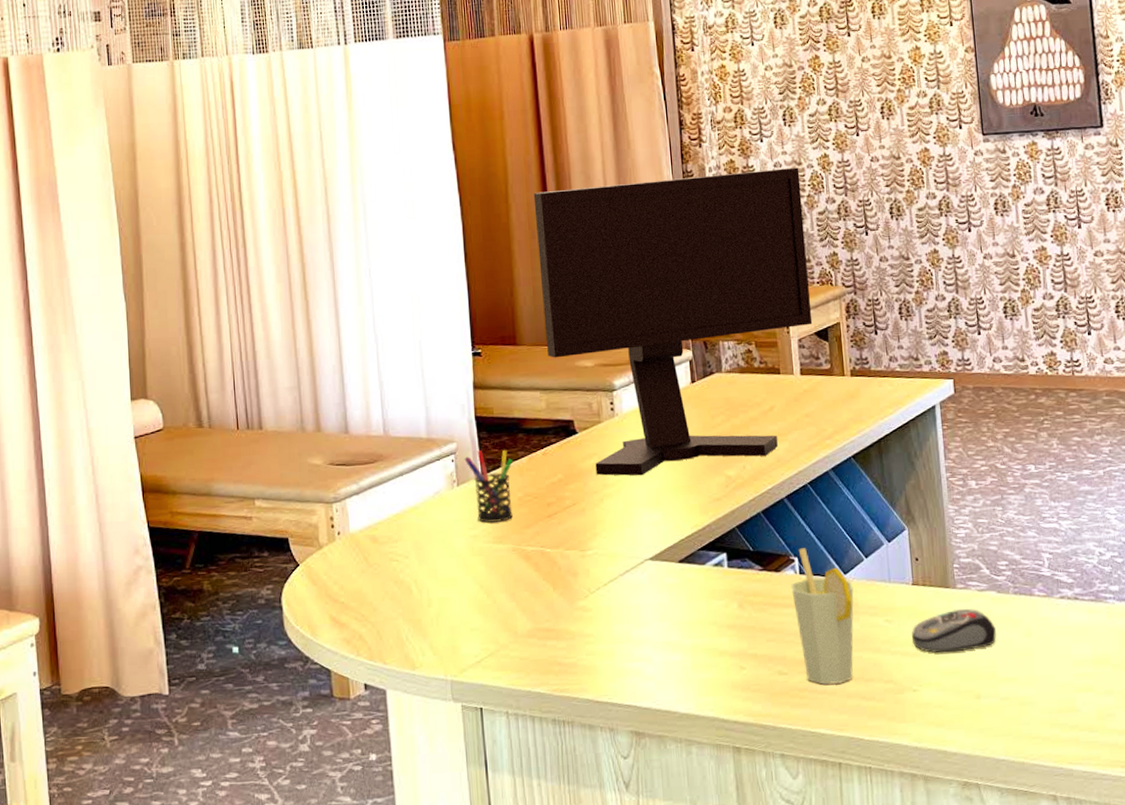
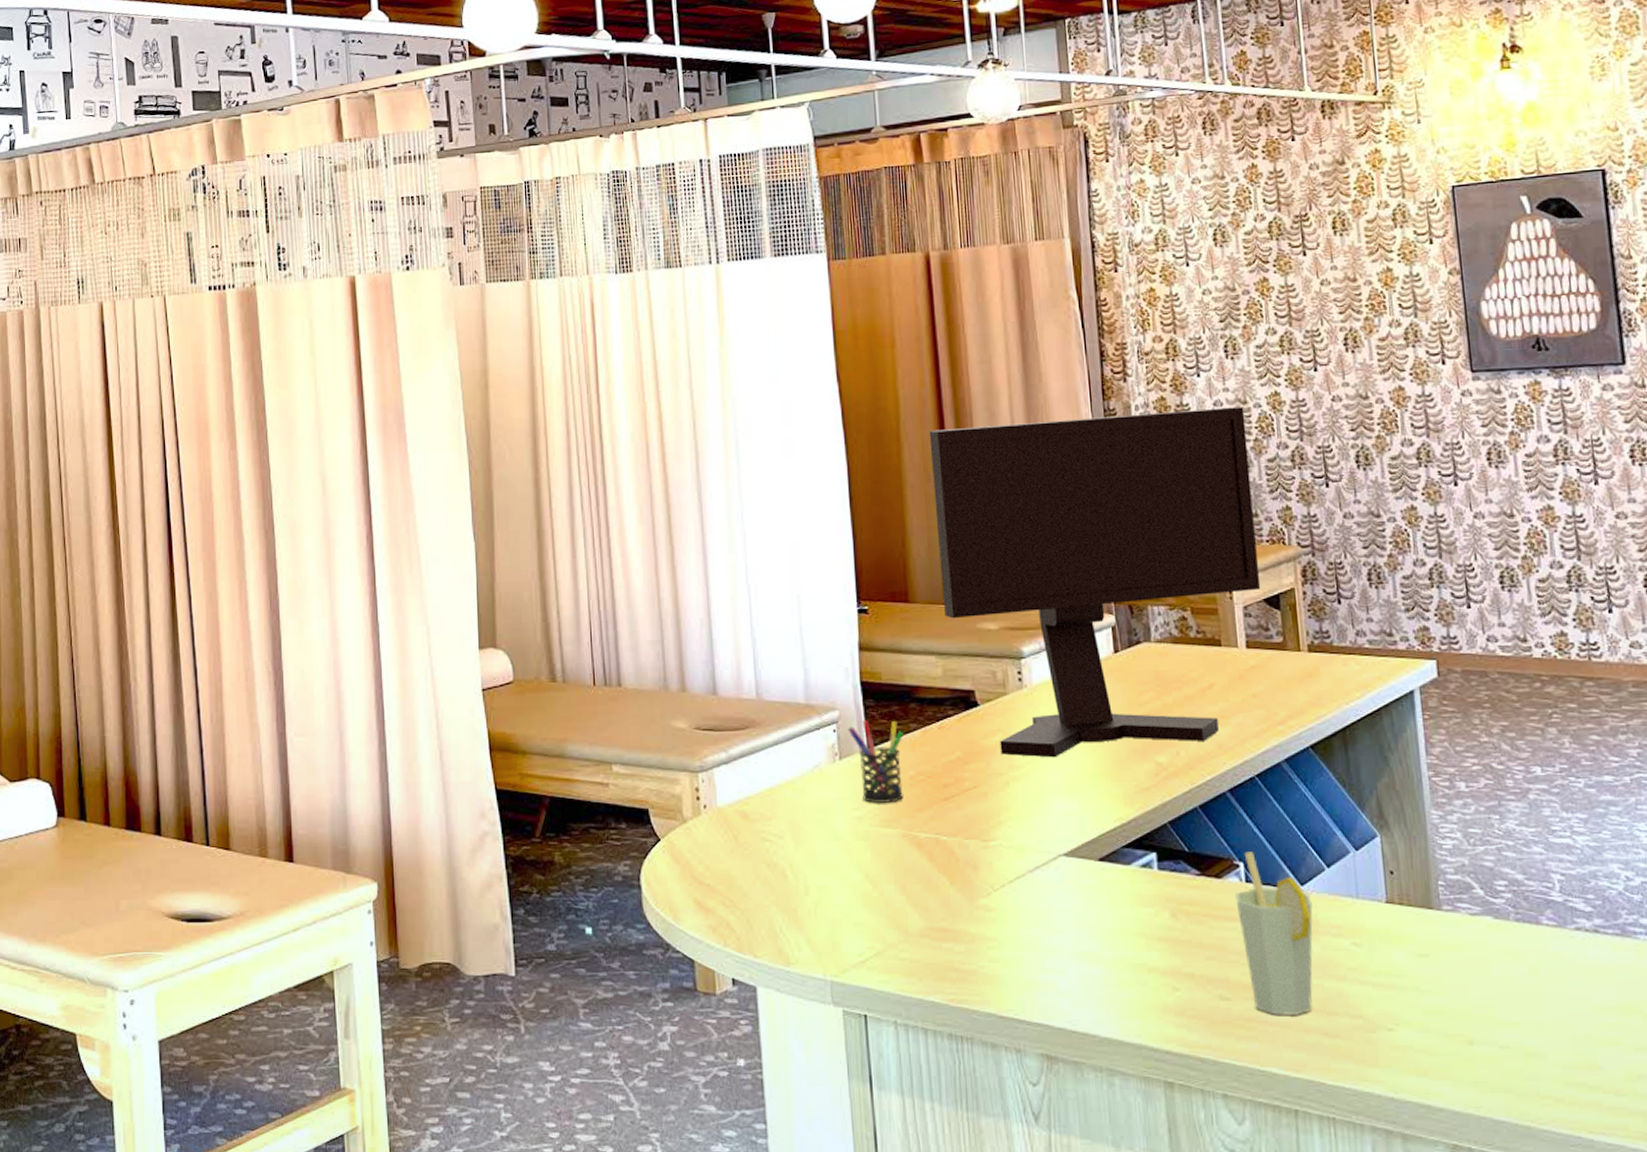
computer mouse: present [912,608,996,653] -> none [1386,935,1494,987]

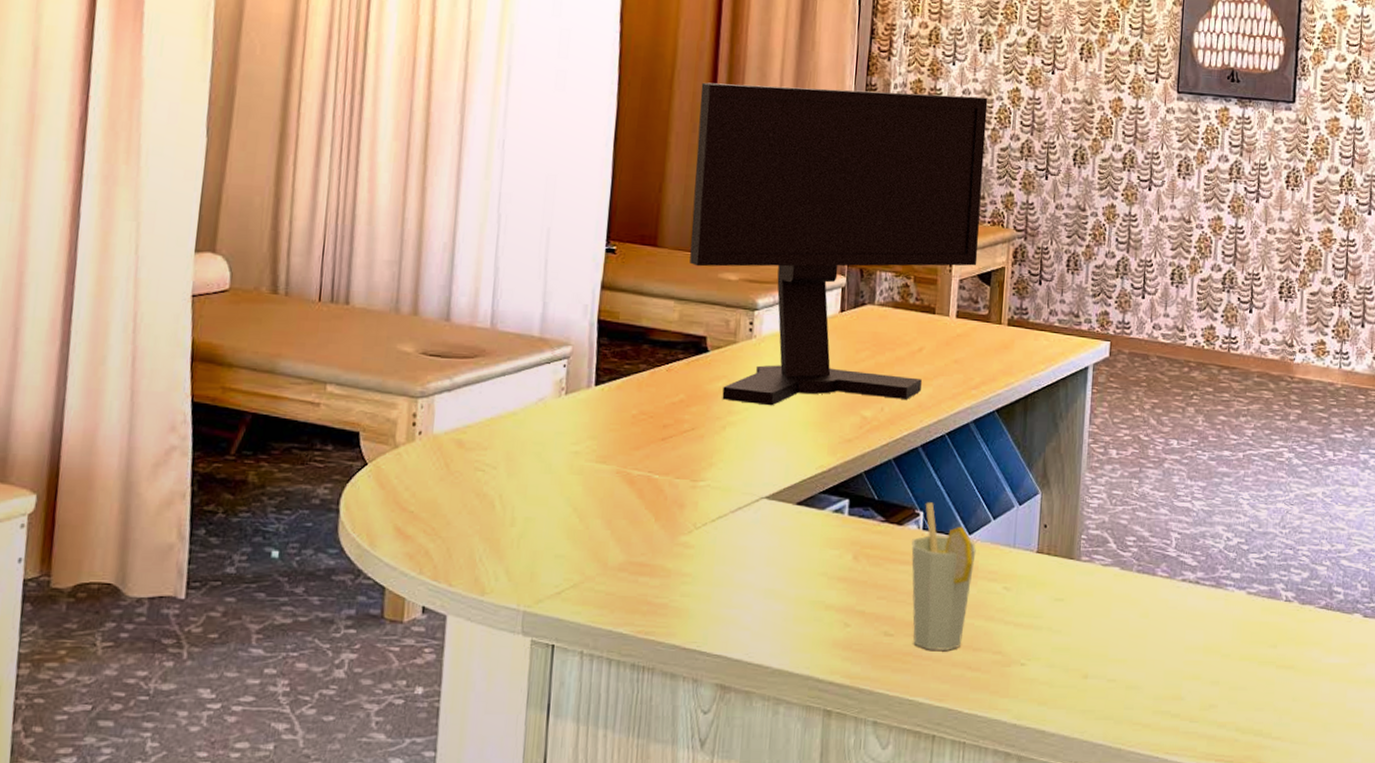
pen holder: present [847,719,904,803] -> none [578,357,632,440]

